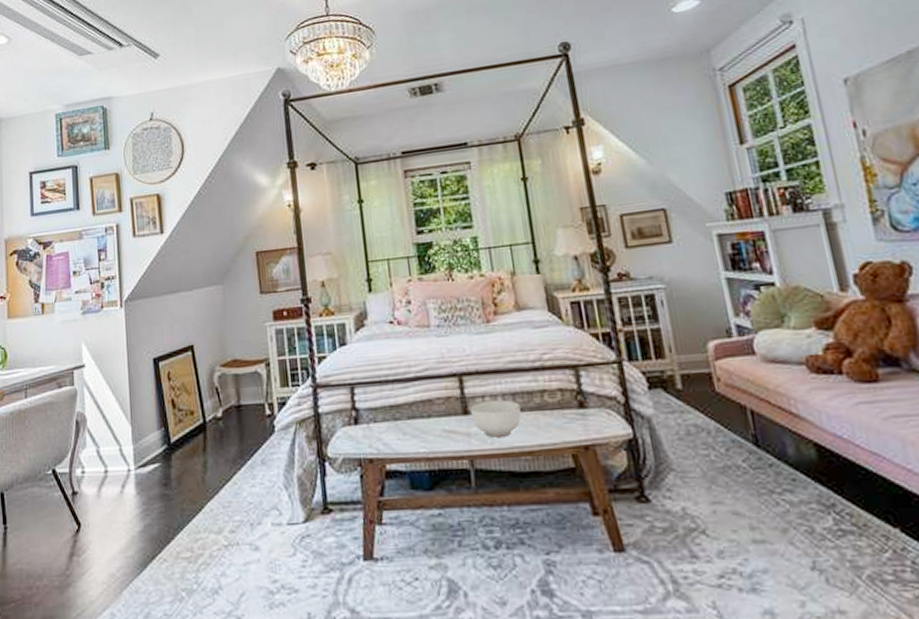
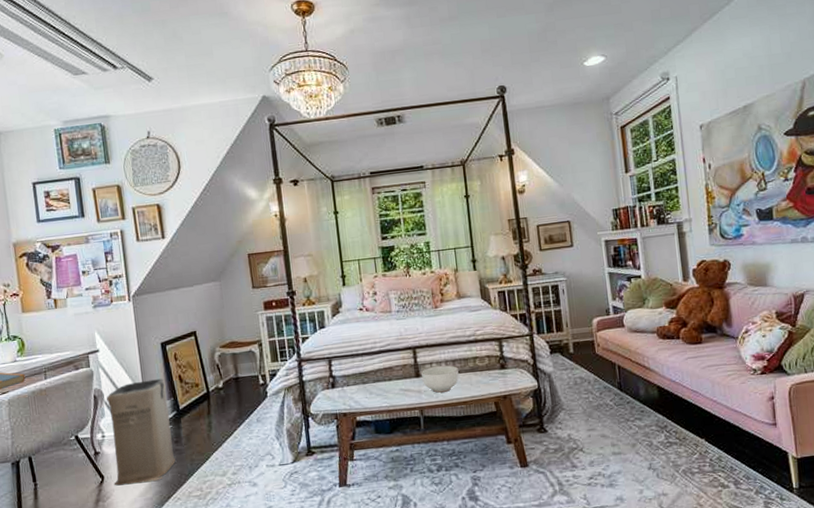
laundry basket: none [90,403,163,537] -> present [106,378,176,486]

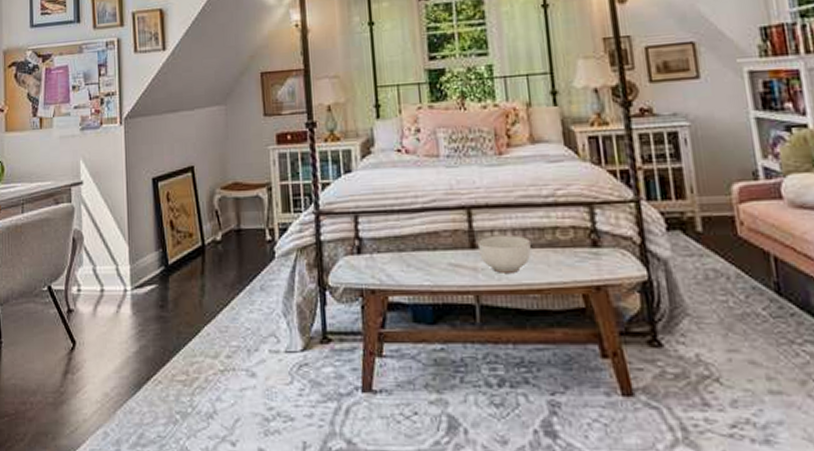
laundry basket: present [106,378,176,486] -> none [86,223,159,356]

